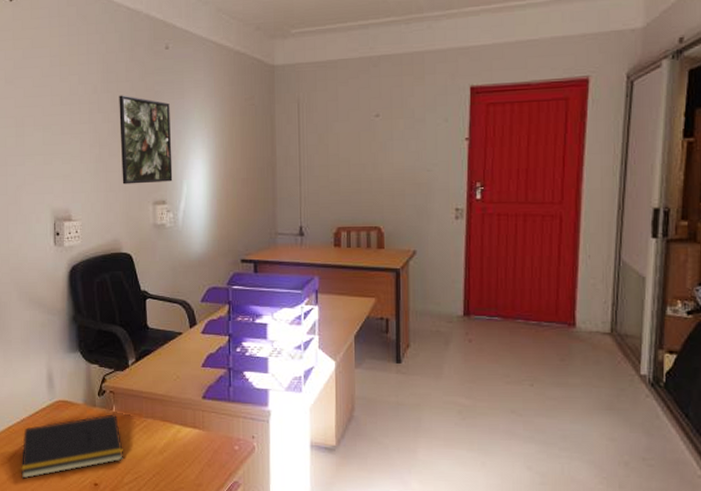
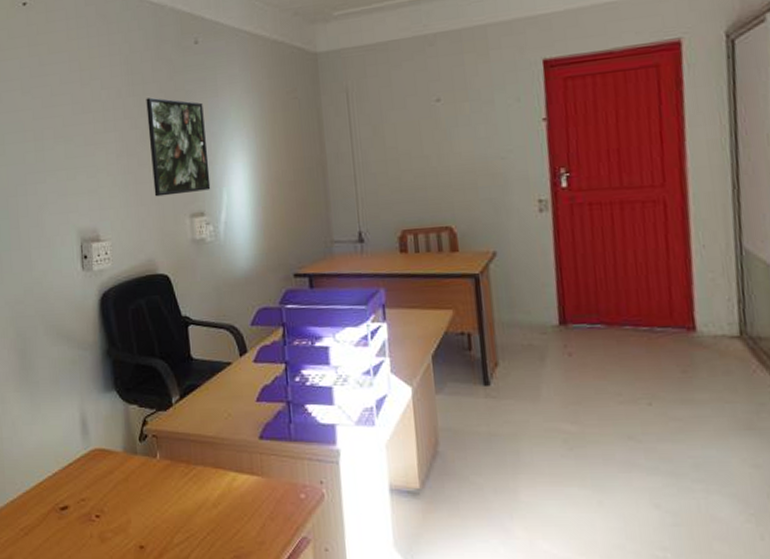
notepad: present [21,413,124,479] -> none [55,461,172,544]

